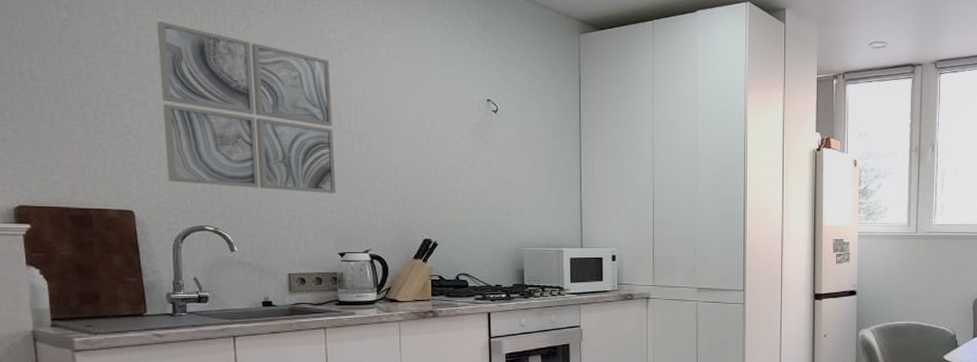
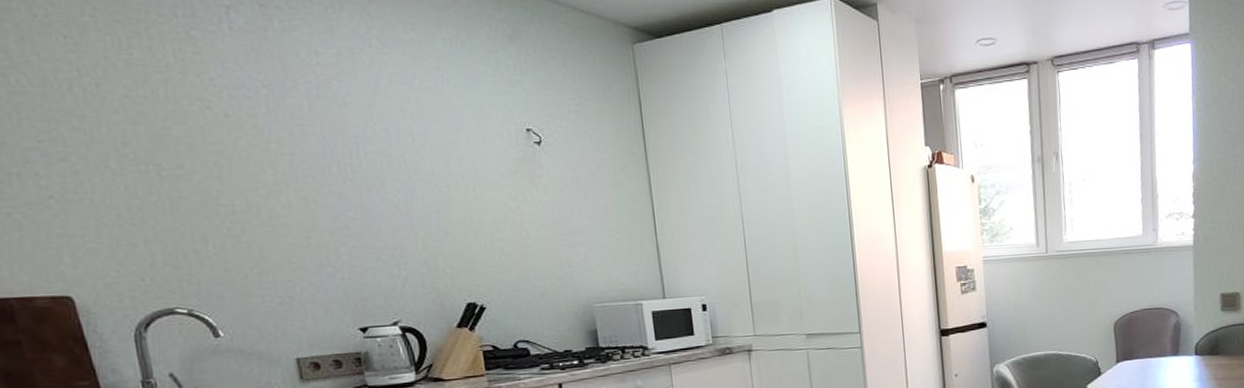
wall art: present [156,21,336,194] -> none [65,51,345,257]

